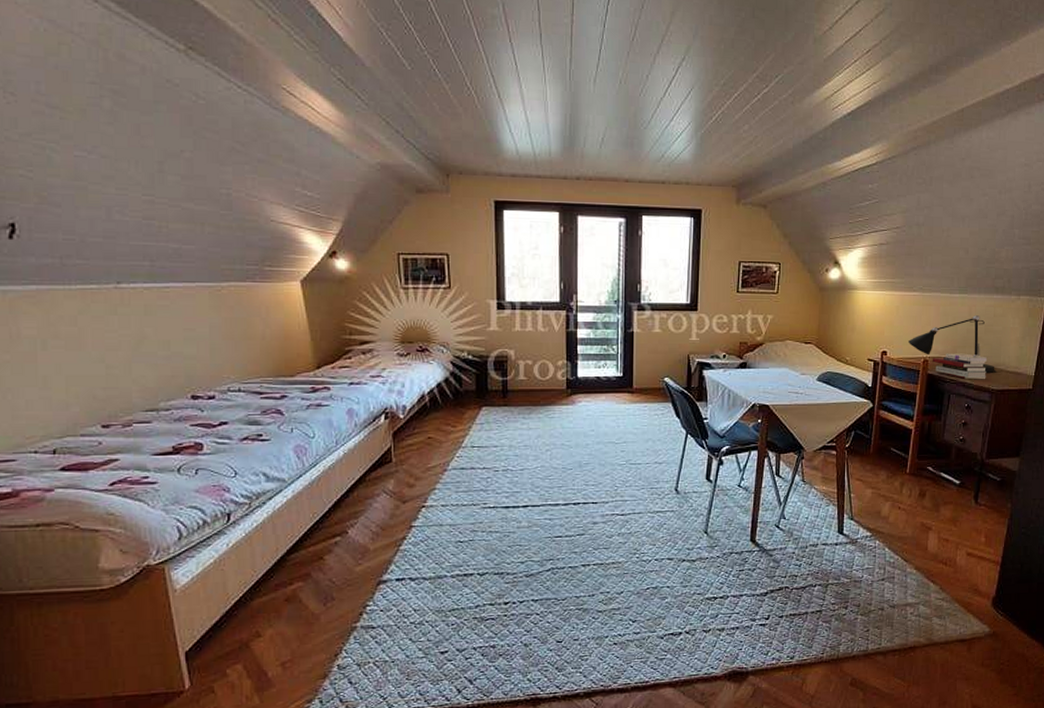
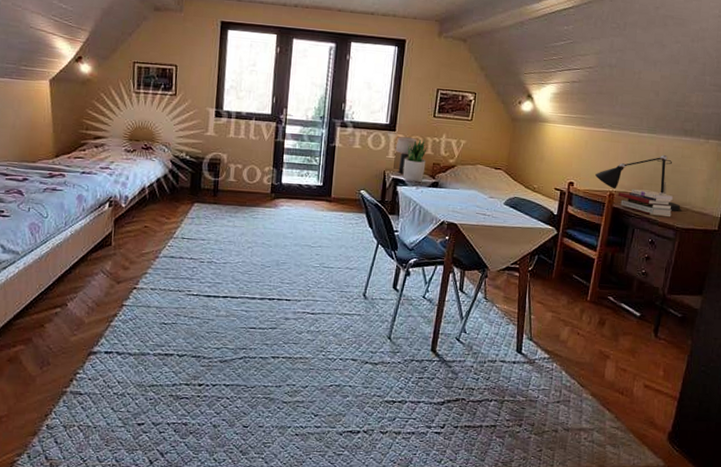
table lamp: none [698,315,721,357] -> present [395,136,417,174]
planter: none [708,317,732,364] -> present [402,139,427,182]

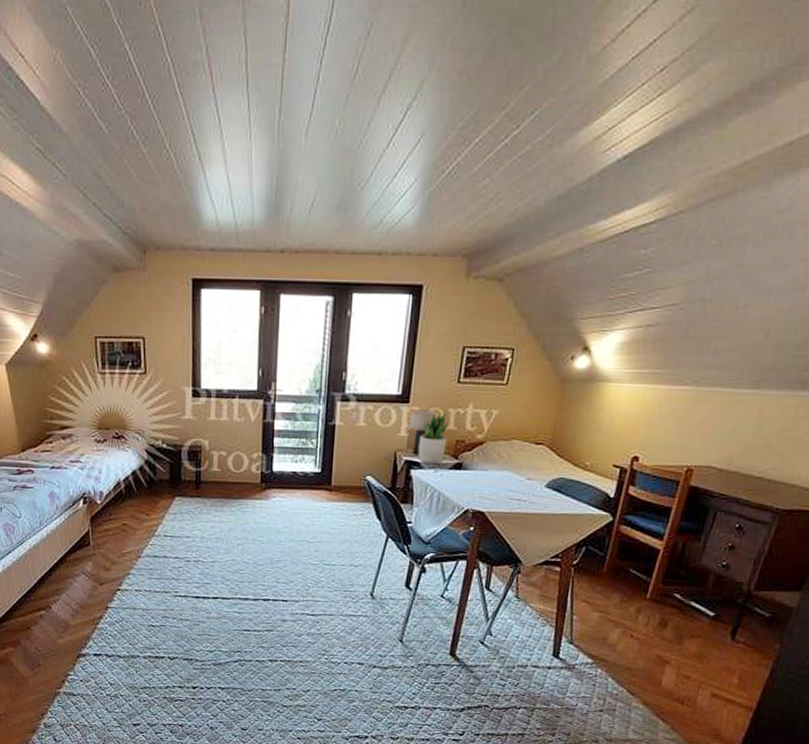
desk lamp: present [594,155,682,212] -> none [668,417,786,489]
books: present [618,189,674,218] -> none [698,462,777,497]

